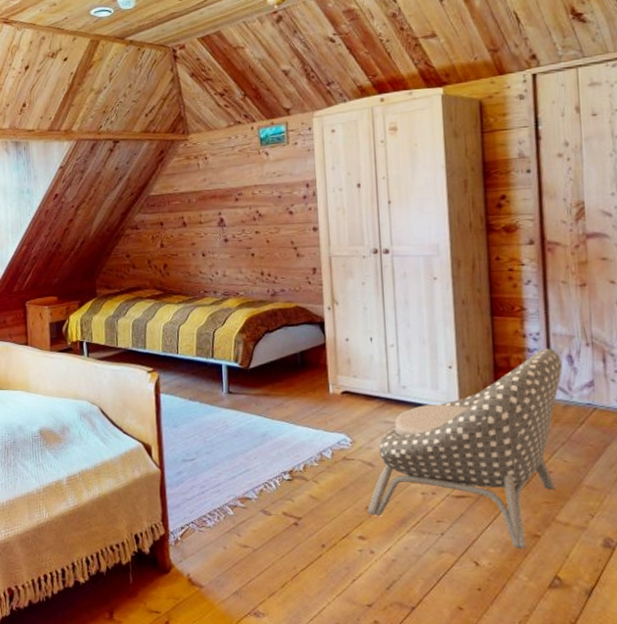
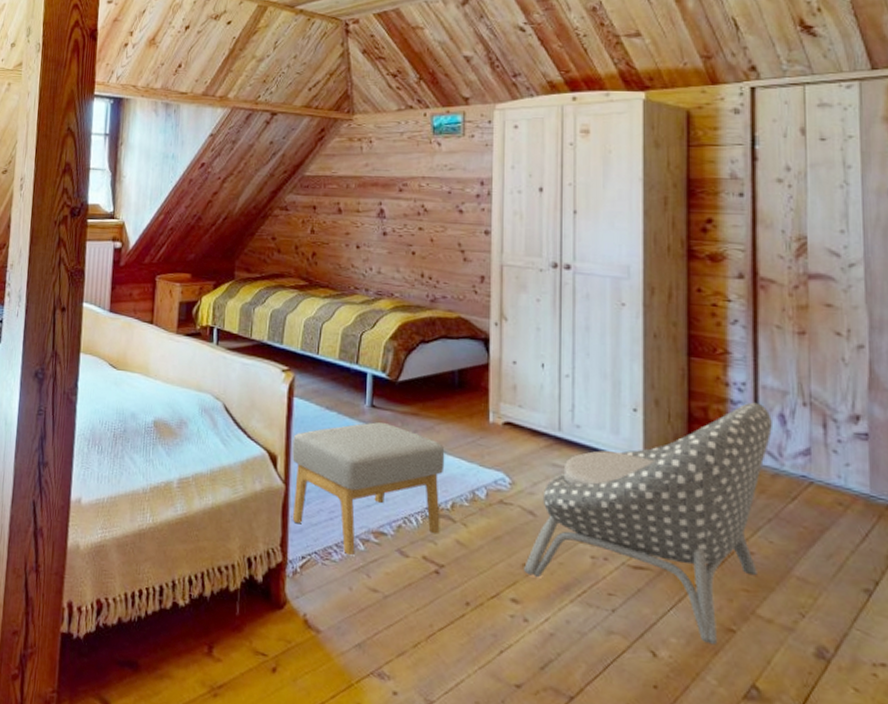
footstool: none [163,406,296,521] -> present [292,422,445,556]

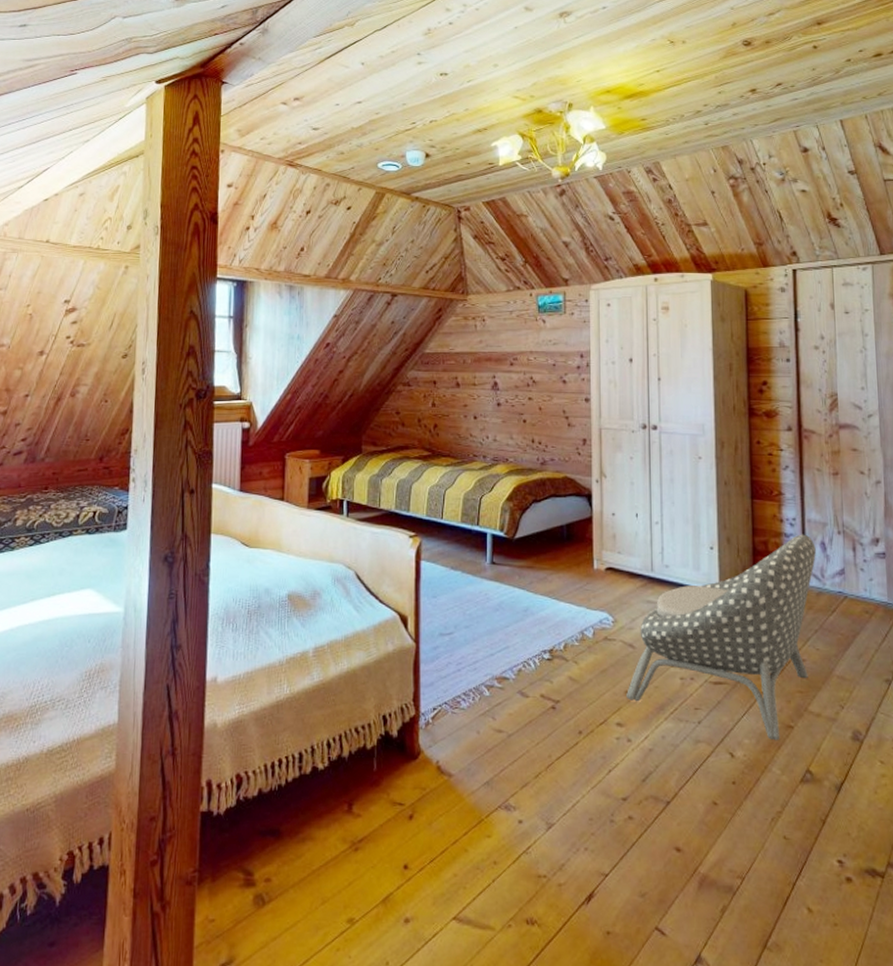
footstool: present [292,422,445,556] -> none [421,578,557,702]

